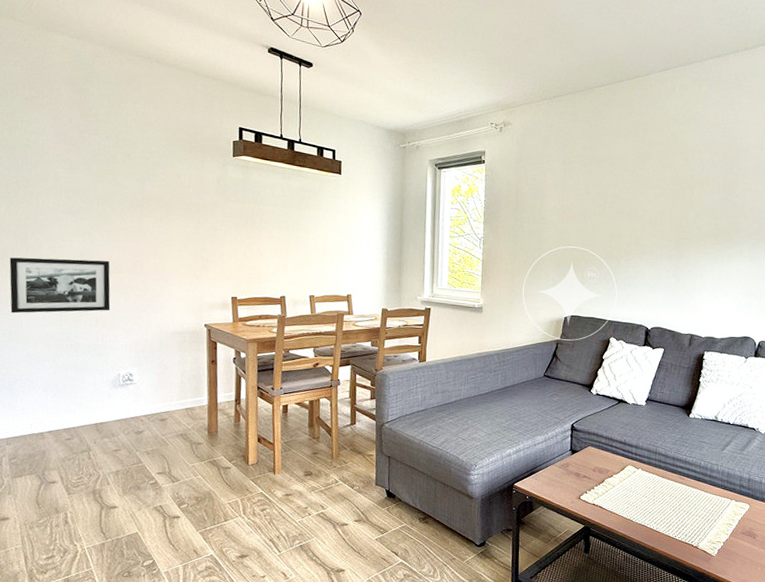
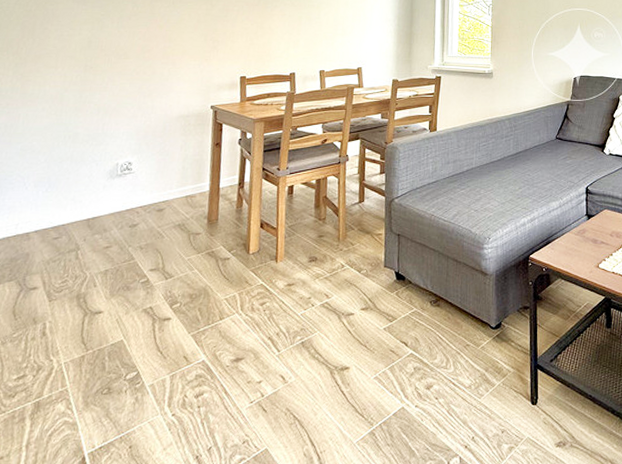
picture frame: present [9,257,111,314] -> none [9,46,118,106]

